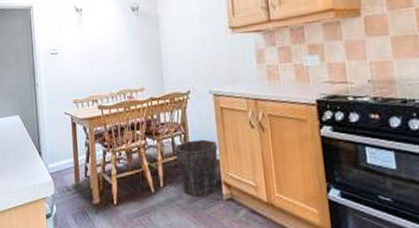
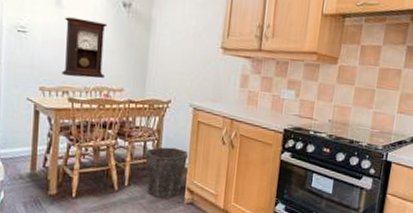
pendulum clock: none [86,30,126,86] -> present [62,17,108,79]

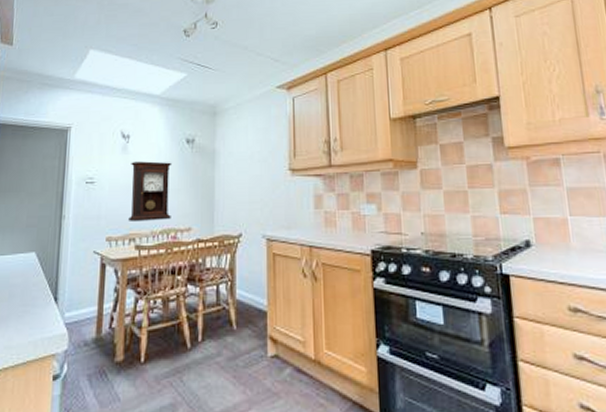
waste bin: present [145,147,188,198] -> none [219,288,266,353]

